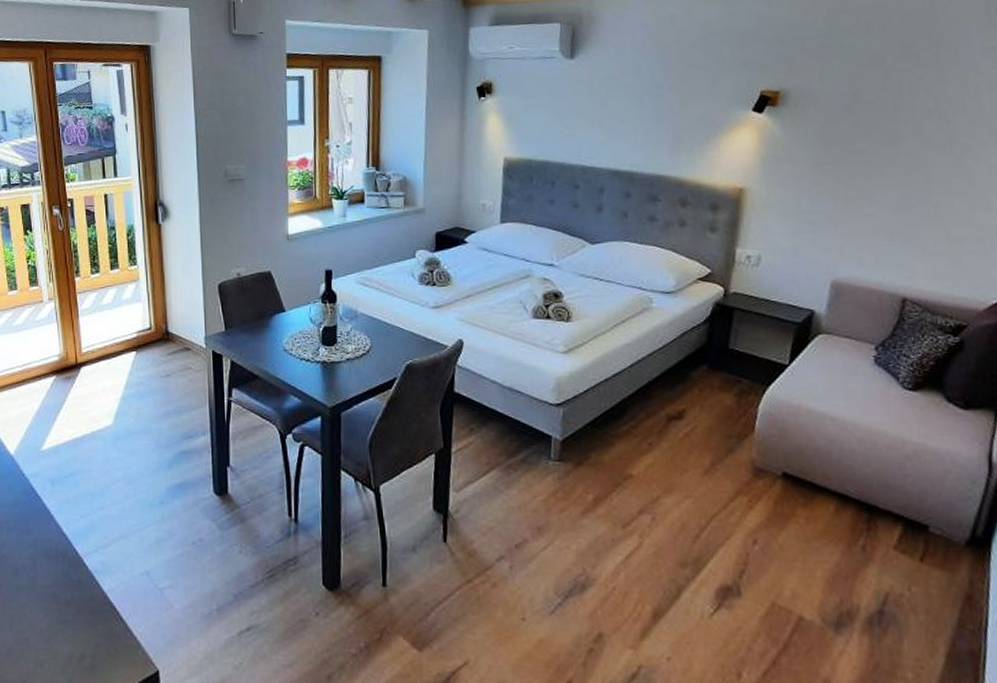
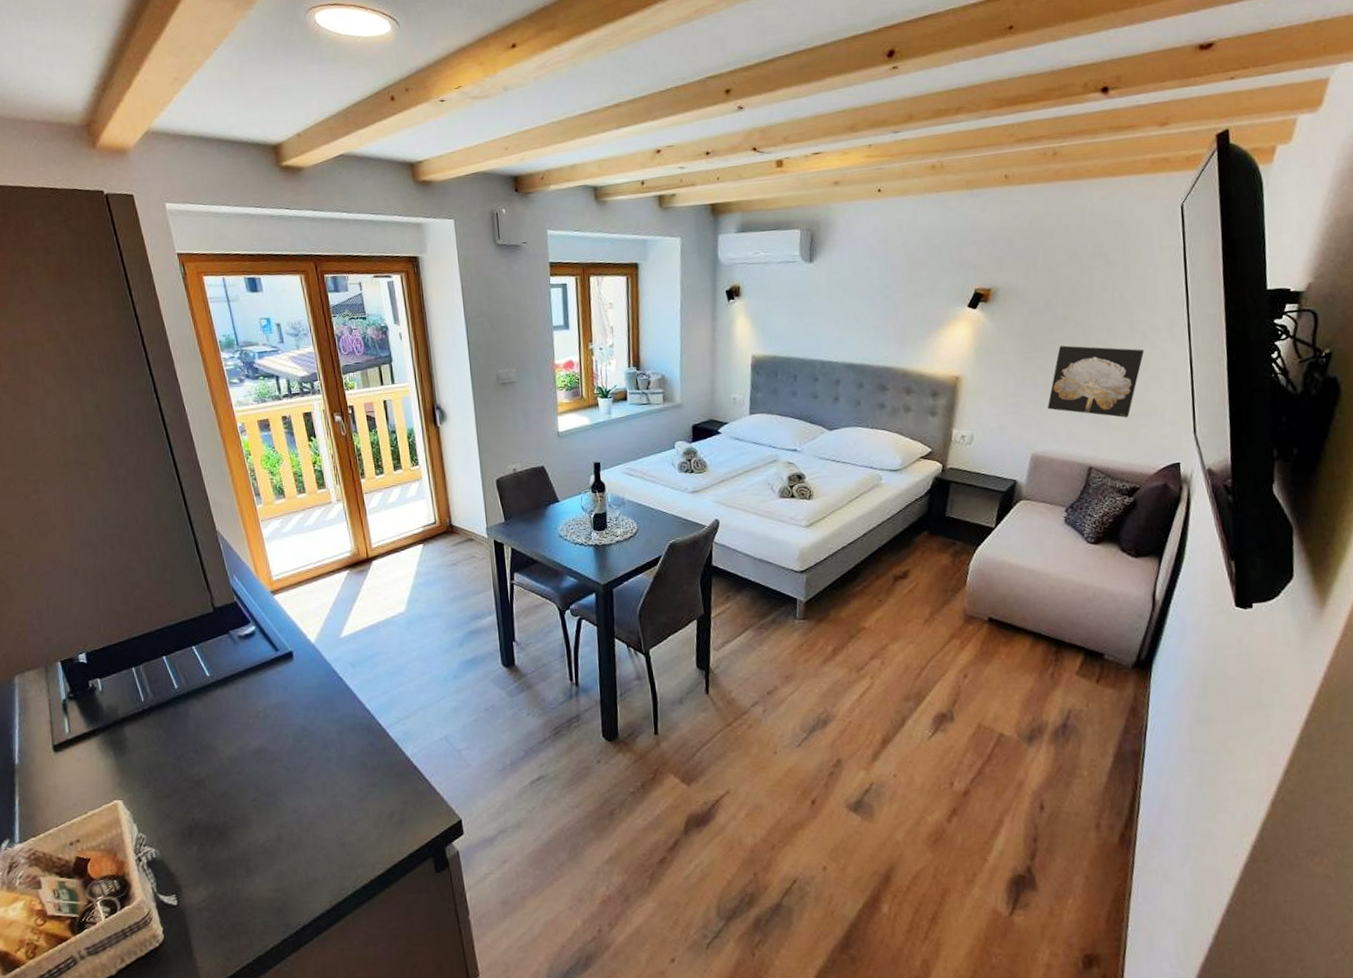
wall art: none [850,157,967,243] -> present [1048,345,1145,418]

